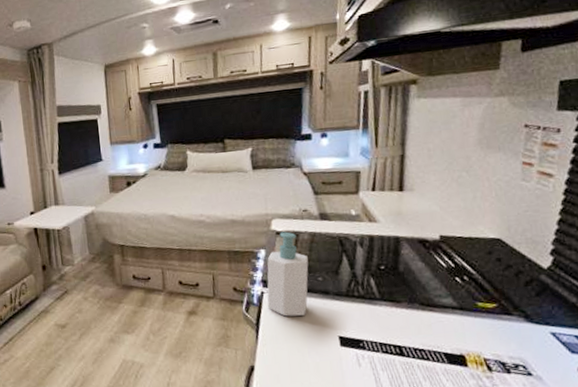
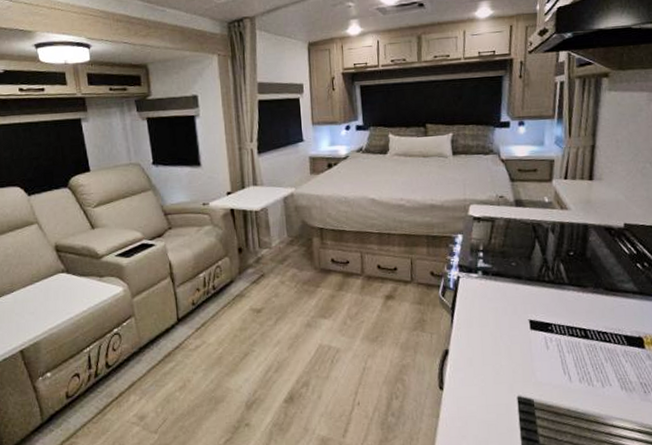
soap bottle: present [267,231,309,317] -> none [462,217,503,301]

